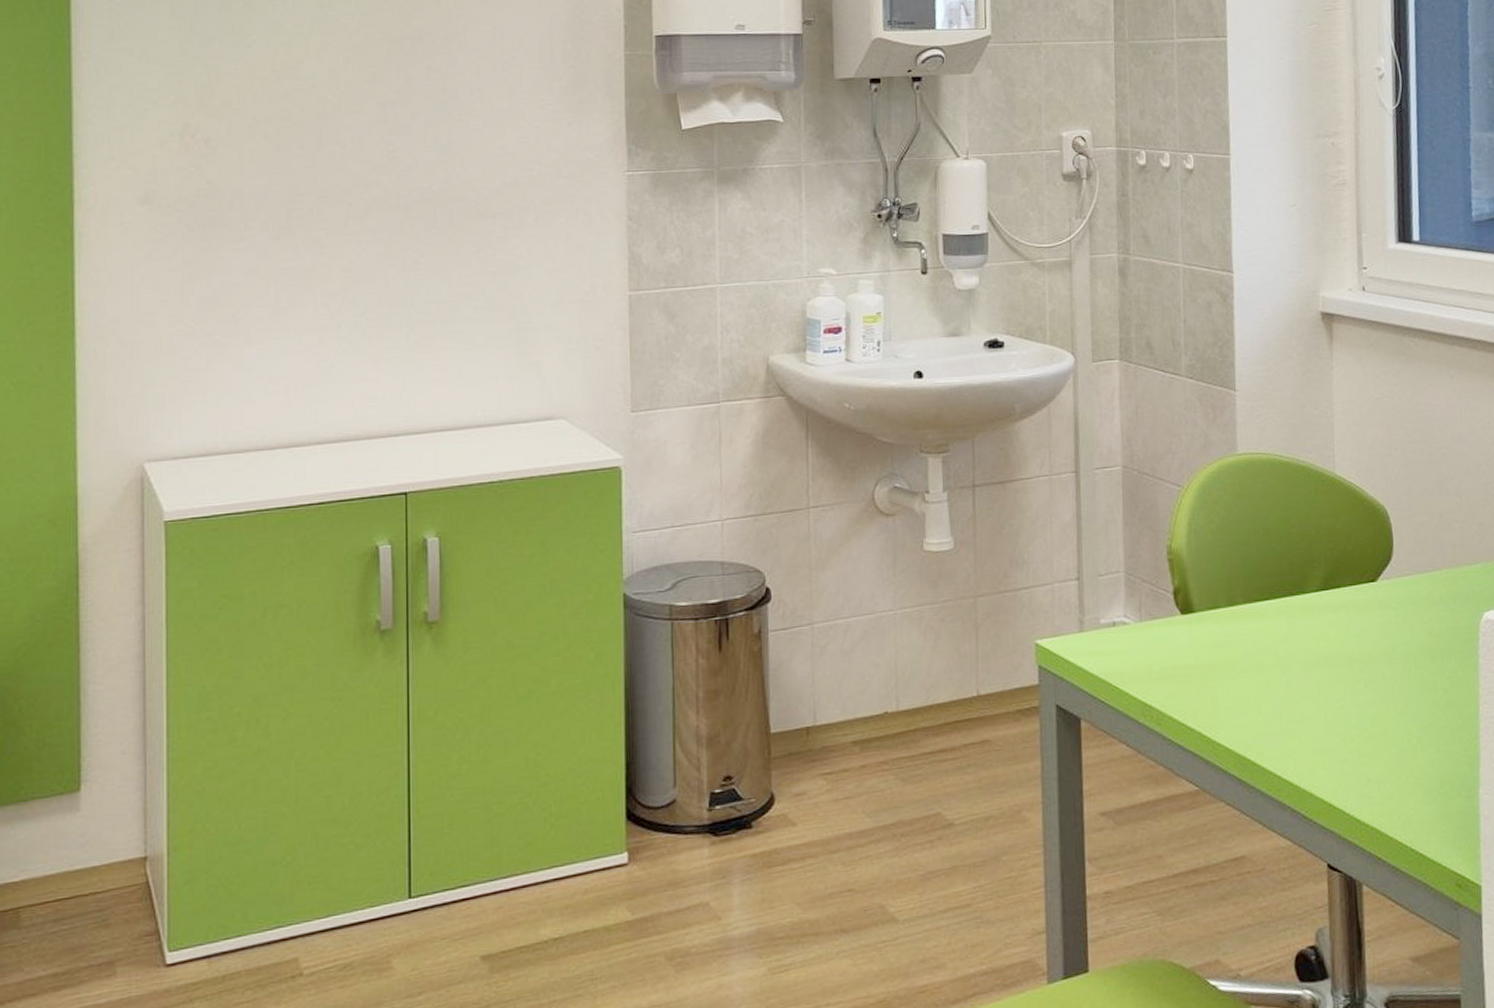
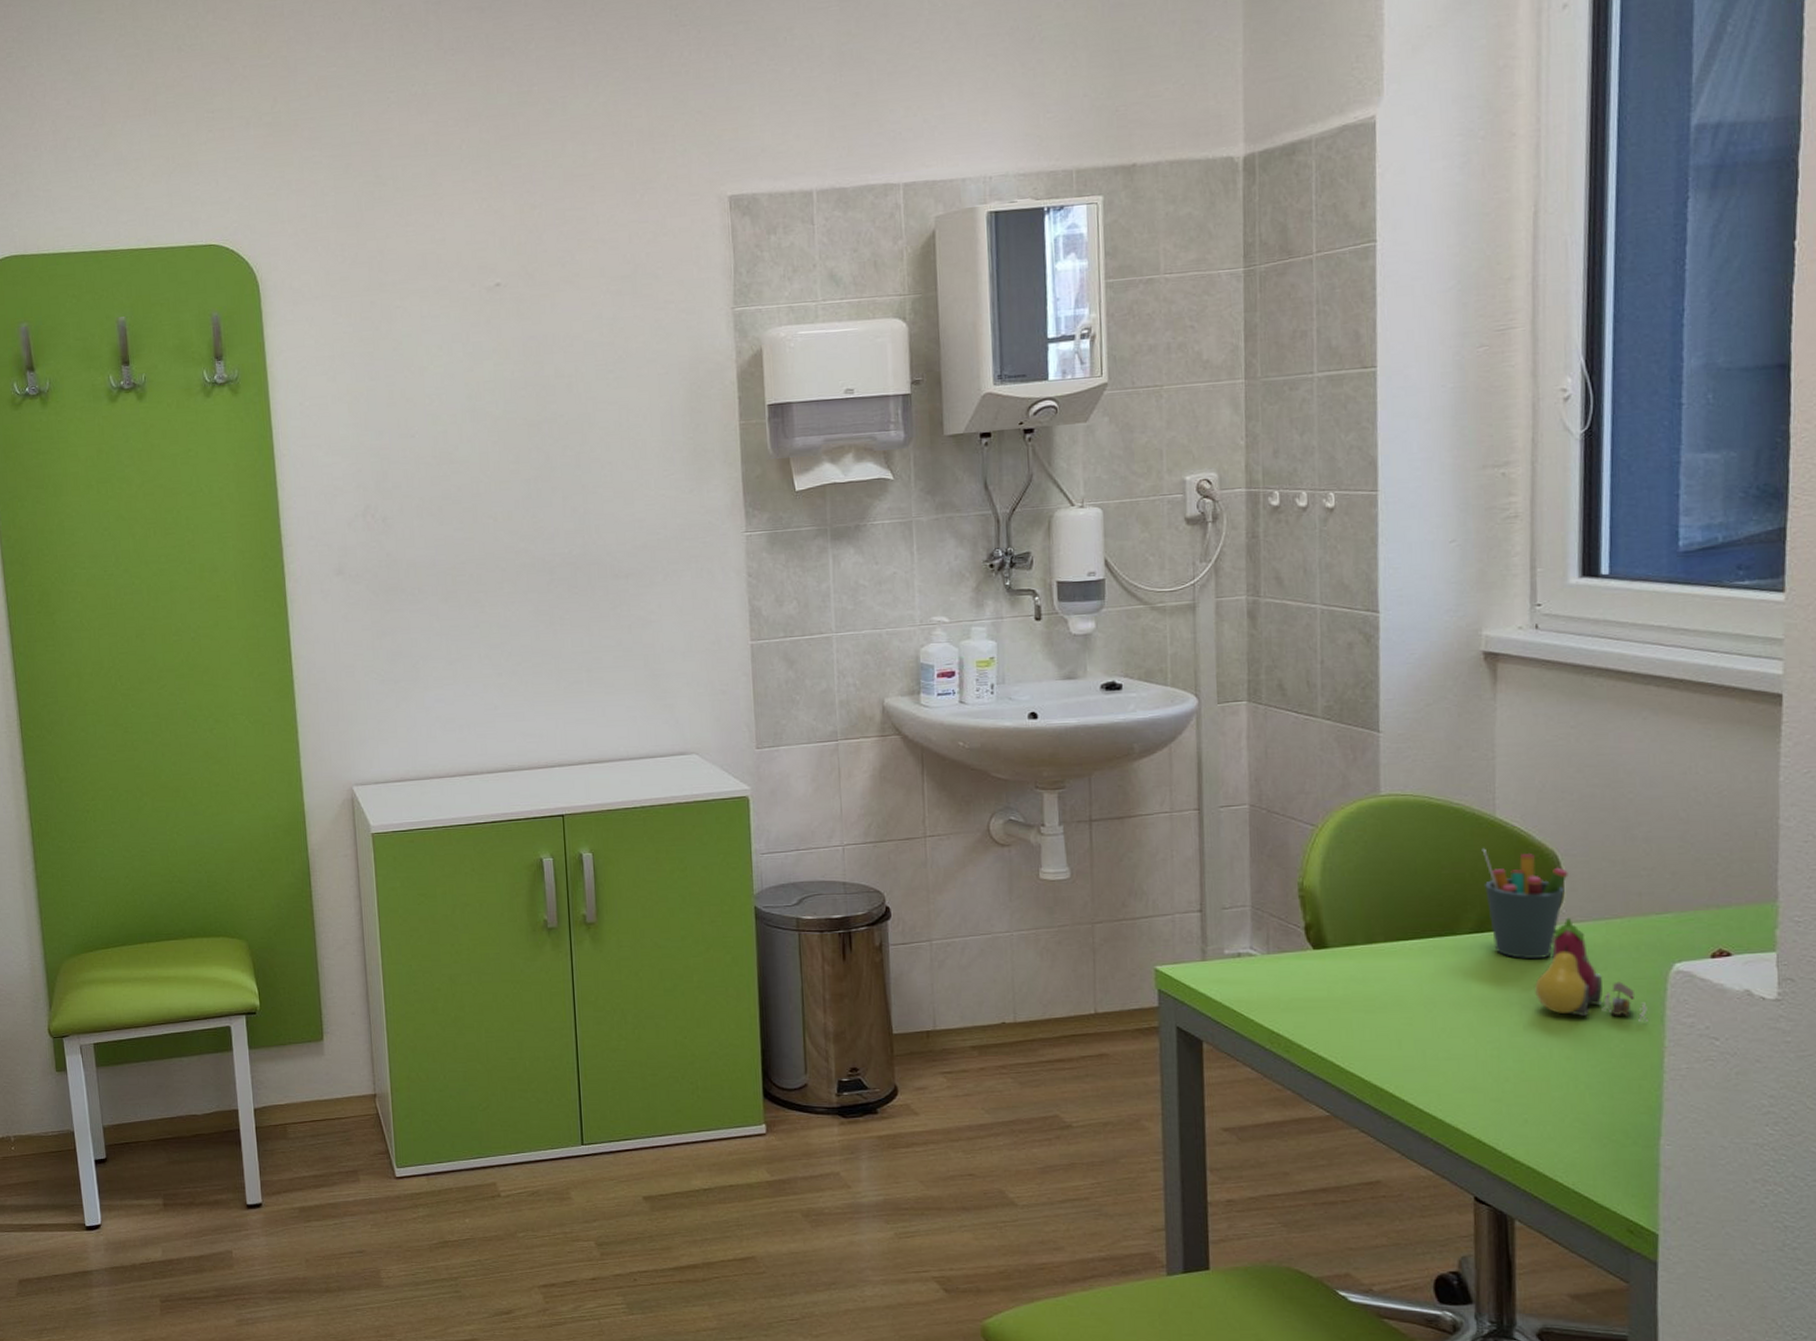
pen holder: none [1324,505,1397,614] -> present [1482,848,1568,958]
fruit: none [1372,571,1465,672] -> present [1535,917,1648,1022]

